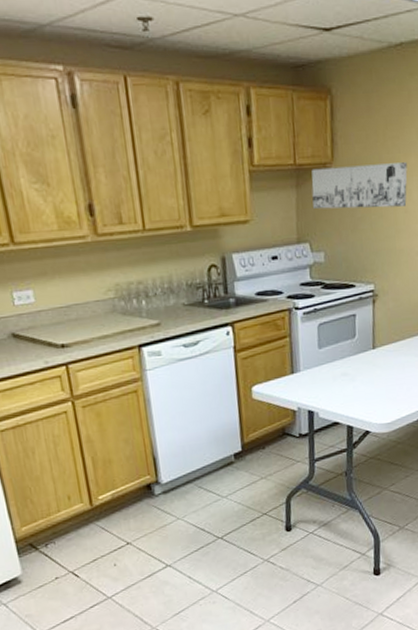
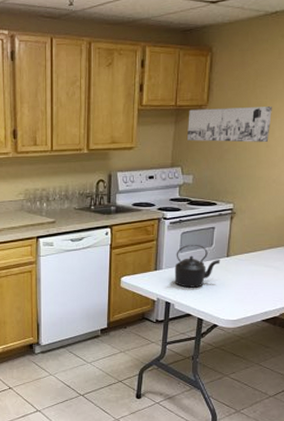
kettle: none [314,336,367,391] -> present [174,244,221,288]

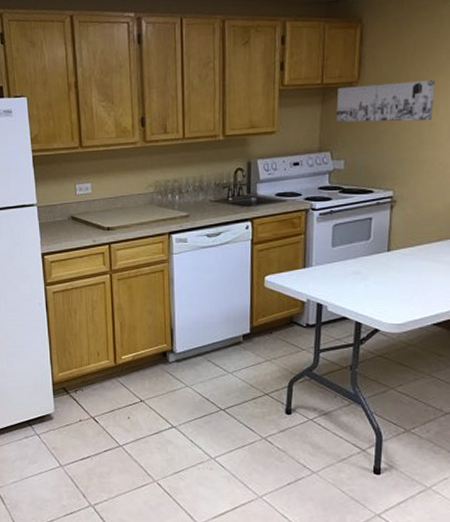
kettle: present [174,244,221,288] -> none [326,237,380,287]

